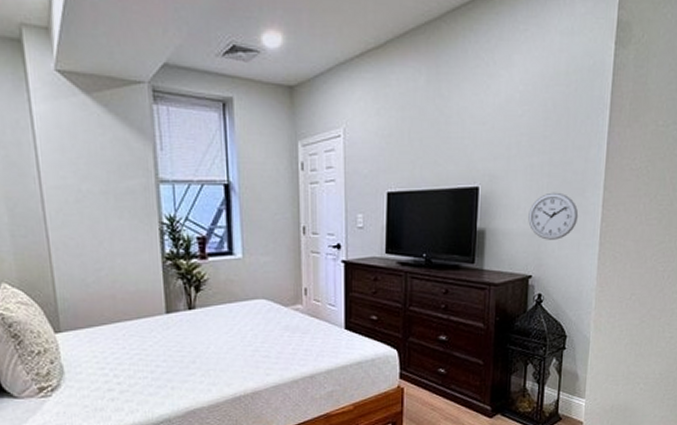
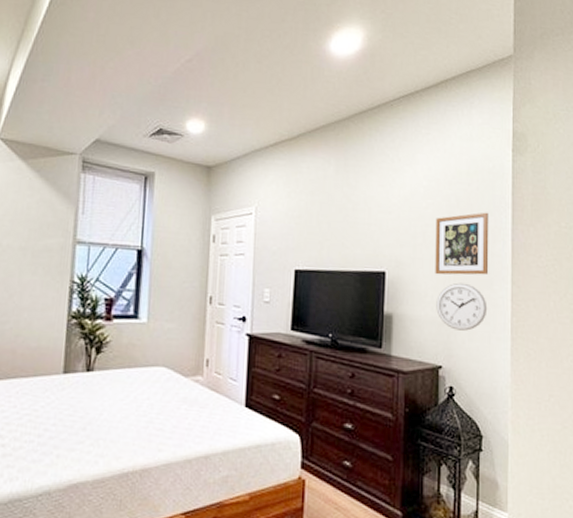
picture frame: none [528,115,586,186] -> present [435,212,489,275]

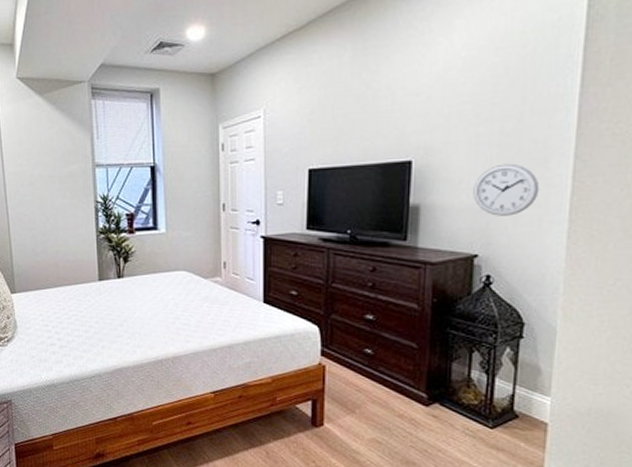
picture frame: present [435,212,489,275] -> none [473,77,549,158]

